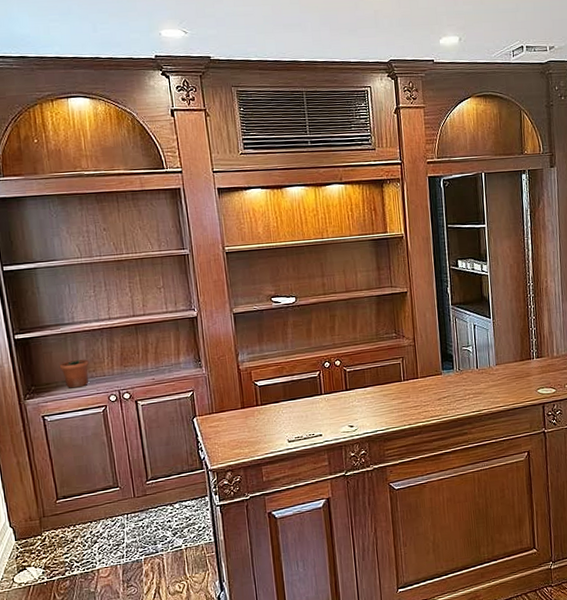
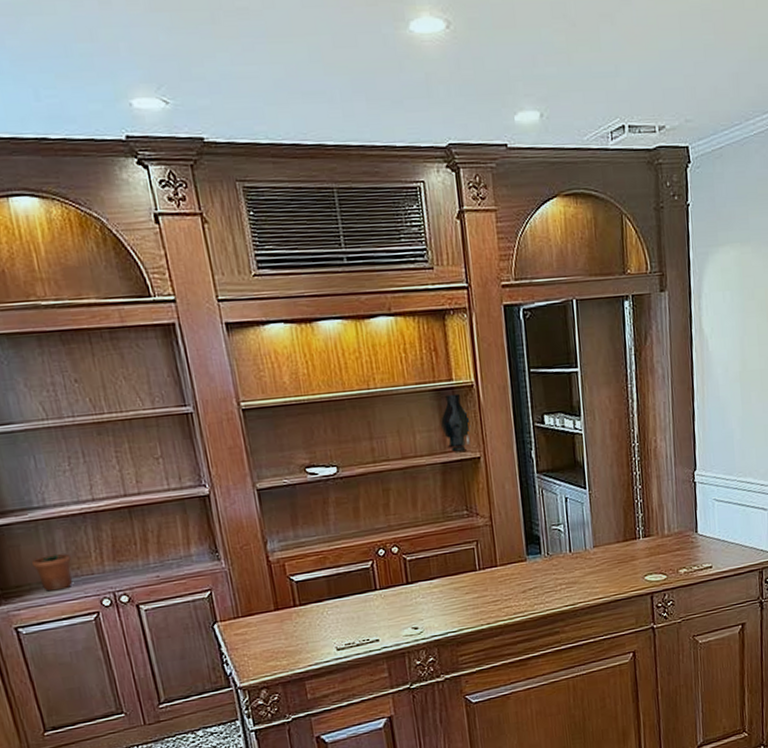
vase: none [376,243,401,288] -> present [439,393,471,452]

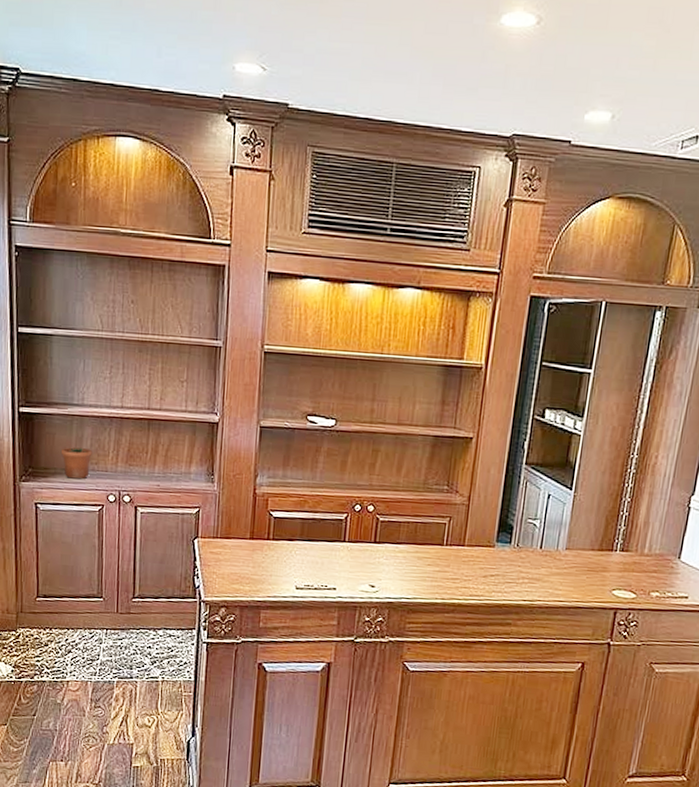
vase: present [439,393,471,452] -> none [441,372,472,429]

